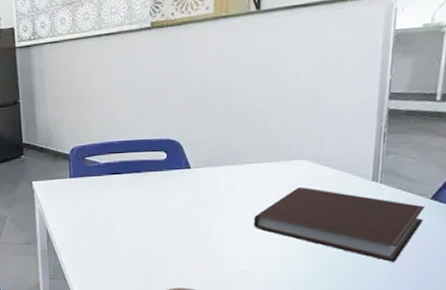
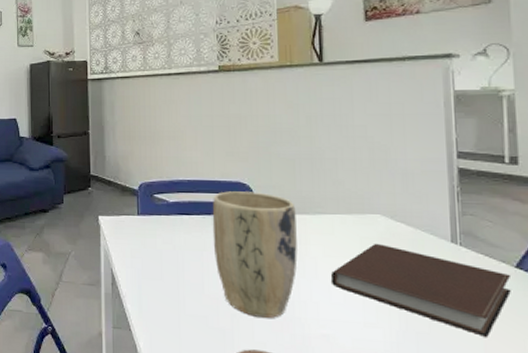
plant pot: none [142,147,224,260] -> present [212,191,298,318]

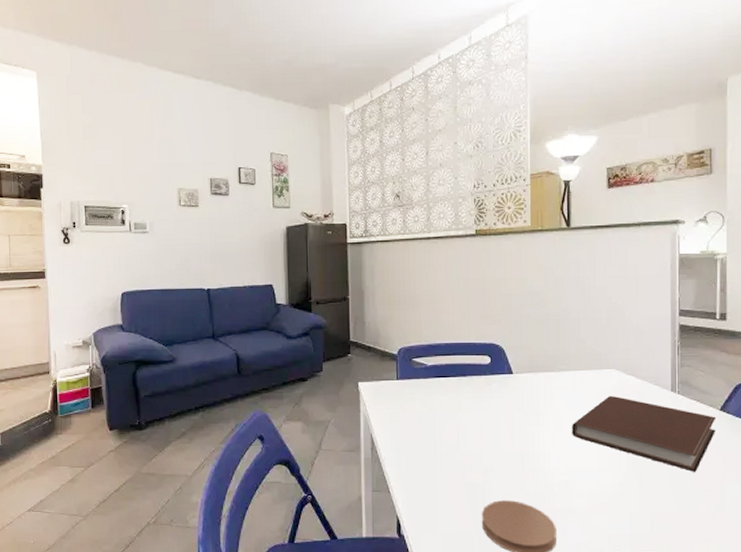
plant pot: present [212,191,298,318] -> none [467,352,543,470]

